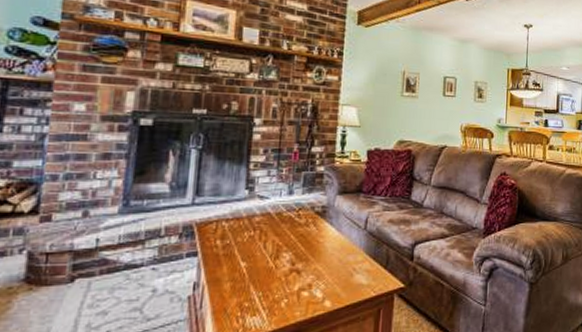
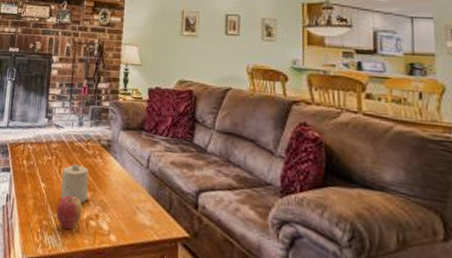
apple: none [261,269,293,306] -> present [57,195,82,230]
candle: none [266,236,300,276] -> present [60,164,89,203]

